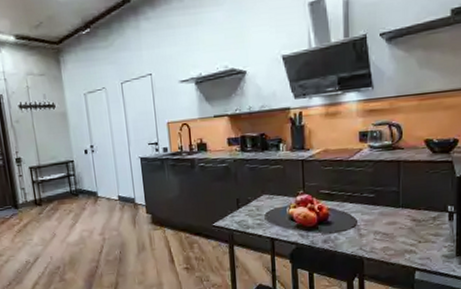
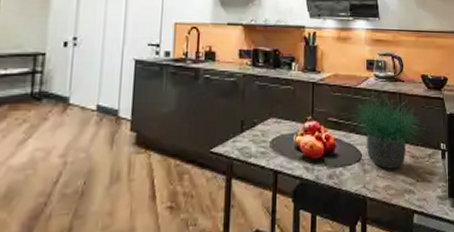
potted plant: none [341,154,429,233] -> present [348,86,425,169]

